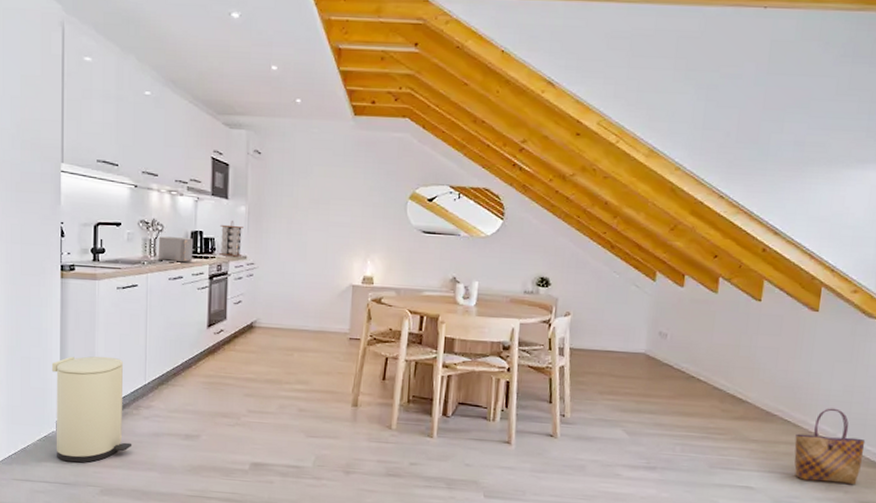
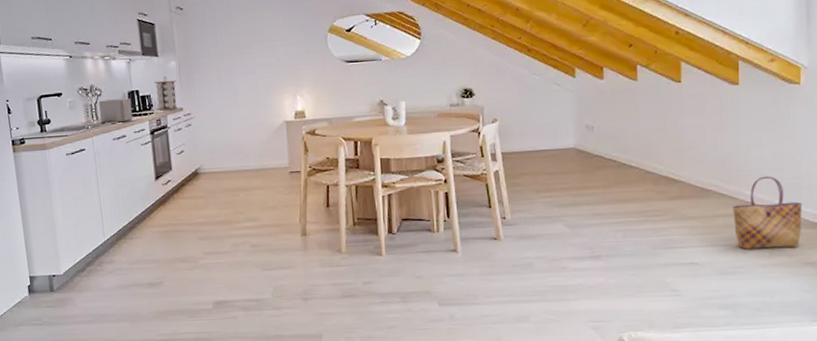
pedal bin: present [51,356,133,463] -> none [15,219,101,323]

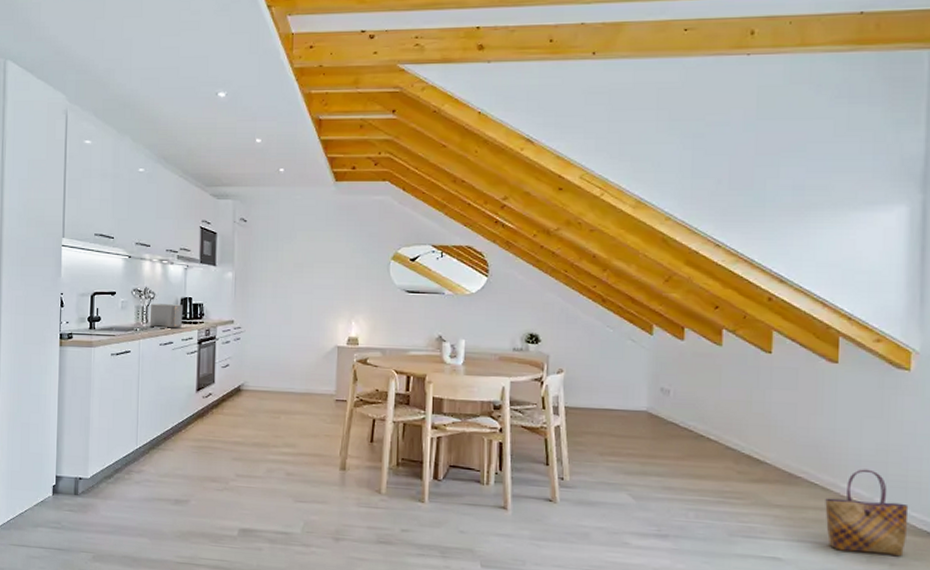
spice rack: present [154,76,179,111] -> none [206,287,231,322]

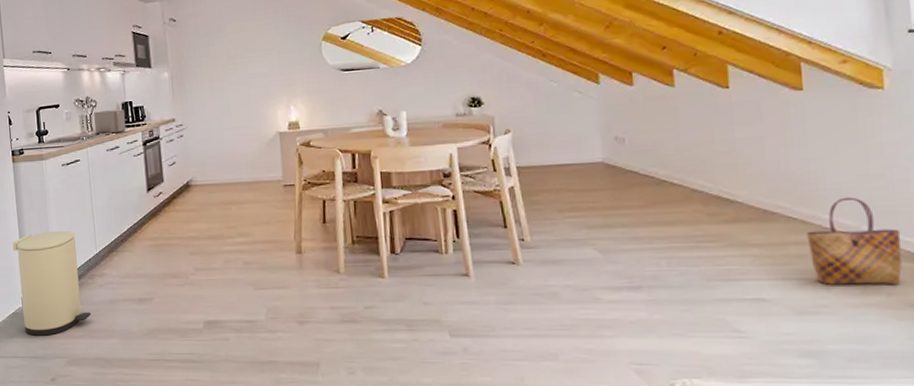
pedal bin: none [49,421,124,529] -> present [12,230,92,336]

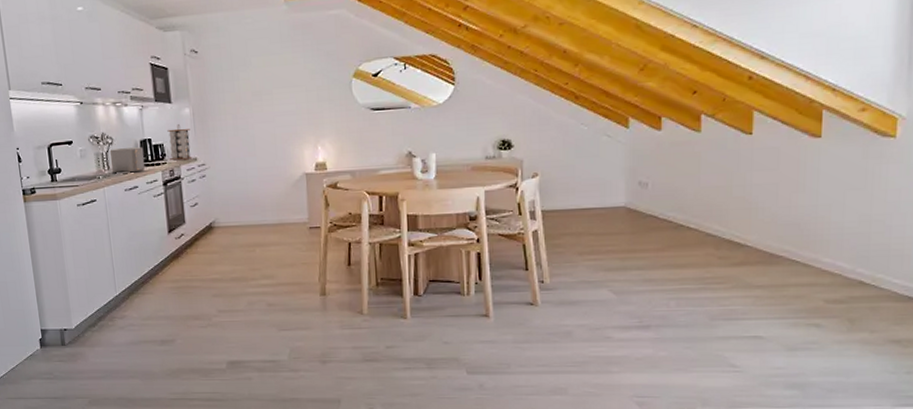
pedal bin: present [12,230,92,336] -> none [27,272,113,377]
spice rack: none [147,87,171,122] -> present [167,124,193,161]
tote bag: present [807,197,903,285] -> none [806,241,891,323]

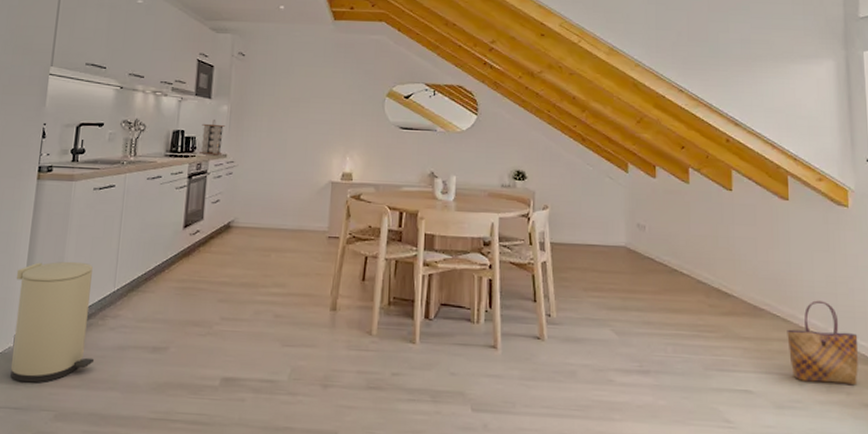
pedal bin: none [27,272,113,377] -> present [10,261,95,383]
toaster: present [109,147,145,174] -> none [137,136,175,163]
tote bag: none [806,241,891,323] -> present [787,300,859,386]

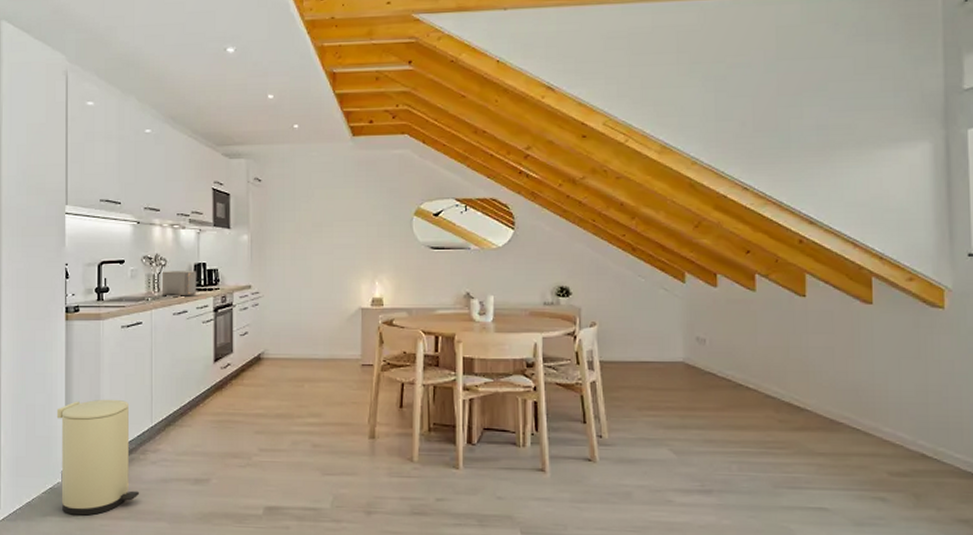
toaster: none [137,136,175,163] -> present [161,271,197,298]
spice rack: present [198,120,225,156] -> none [222,250,247,287]
tote bag: present [787,300,859,386] -> none [868,411,953,501]

